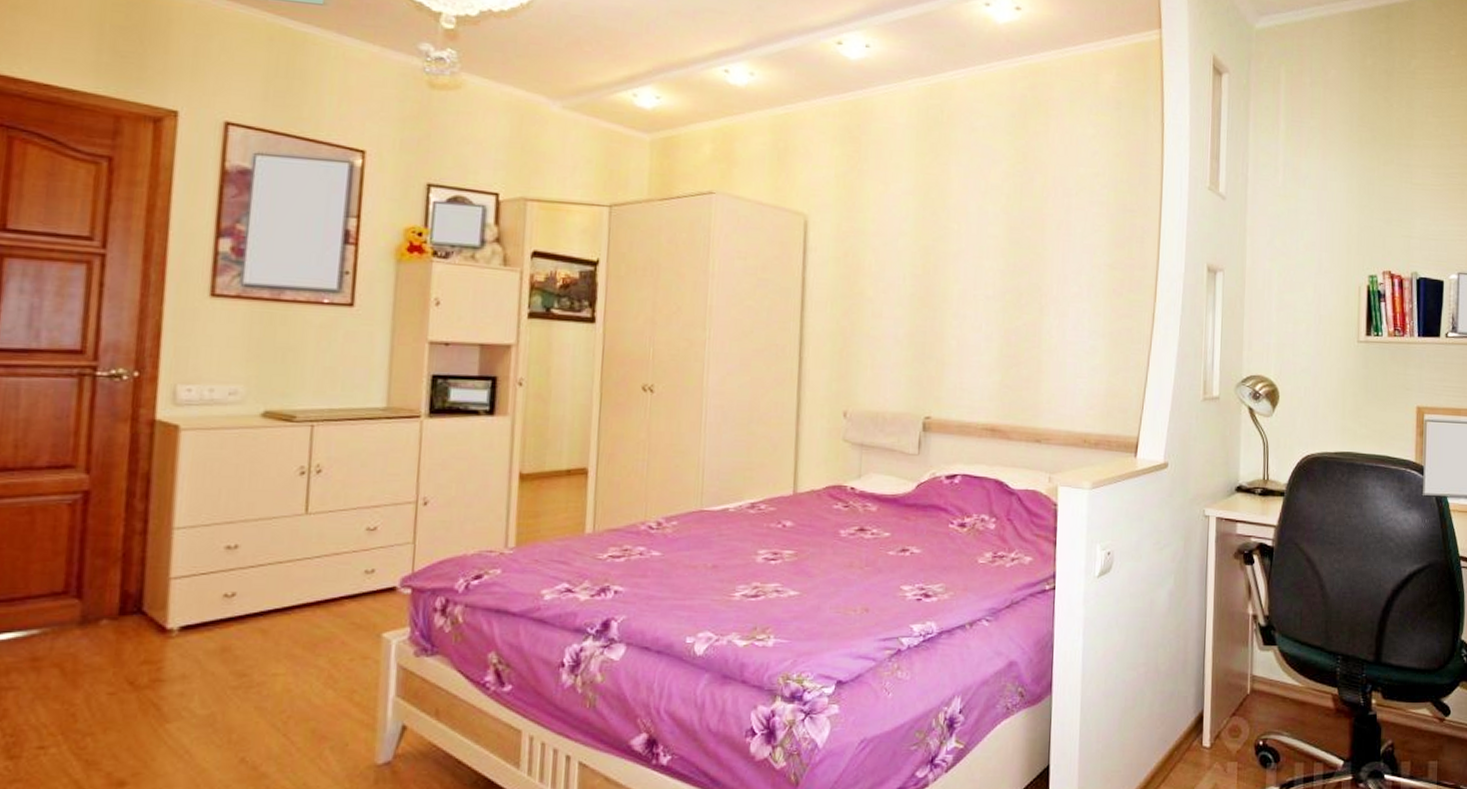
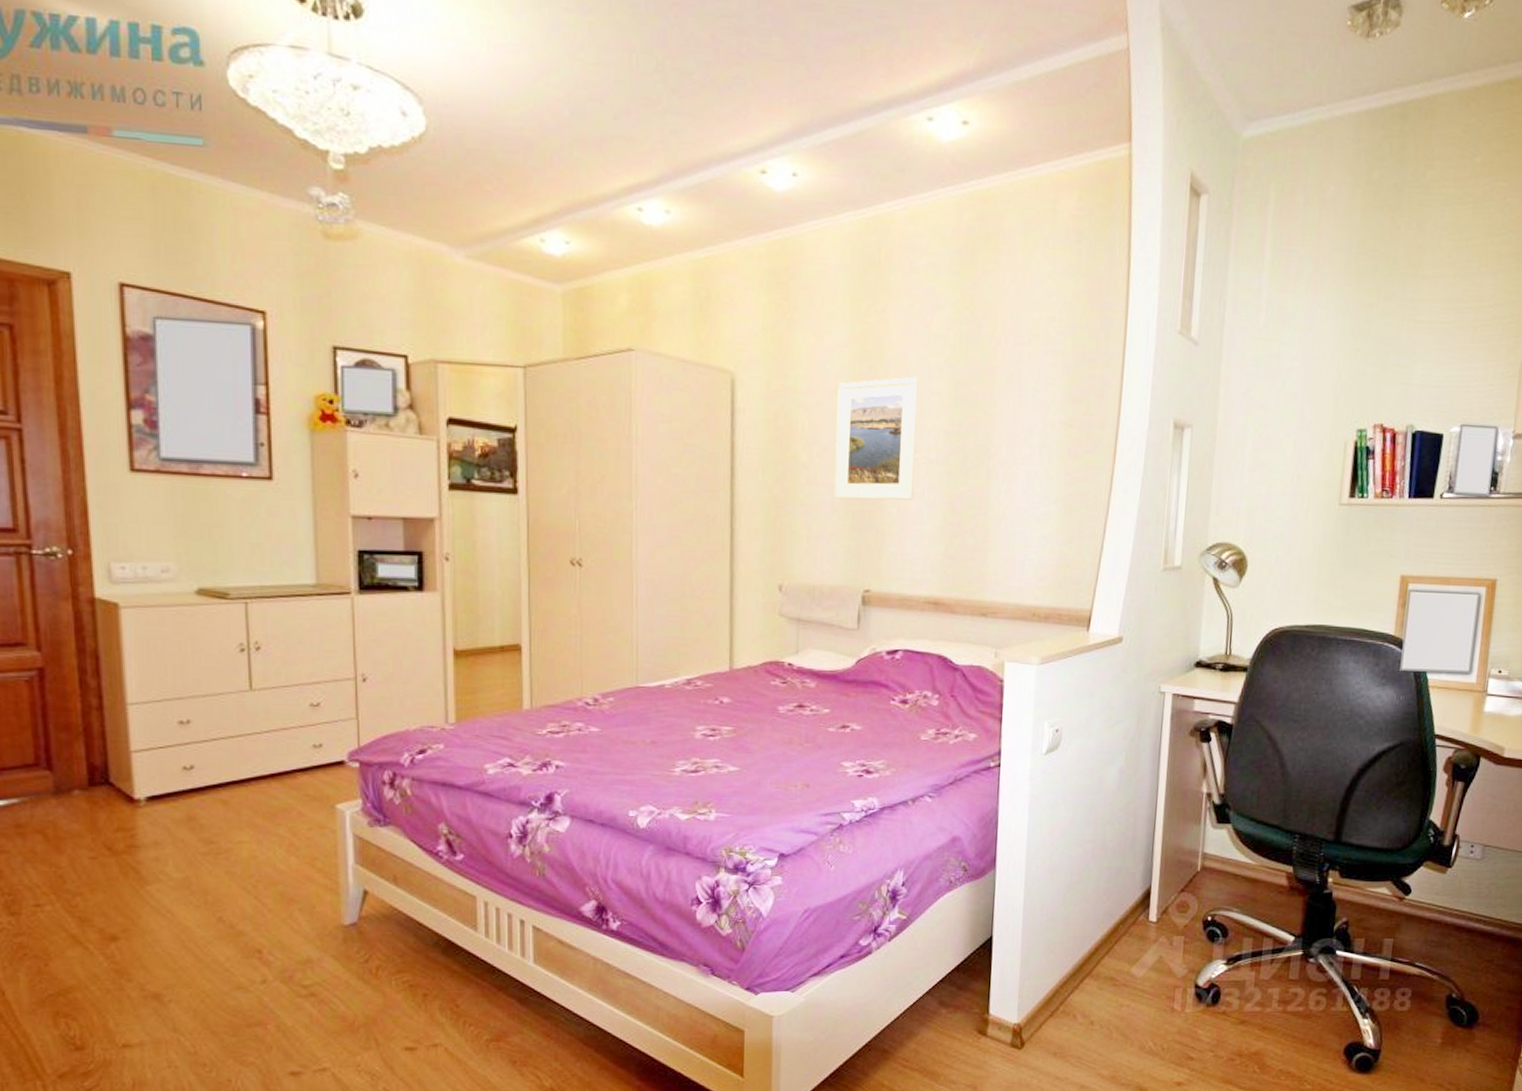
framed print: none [897,221,978,333] -> present [833,376,920,501]

